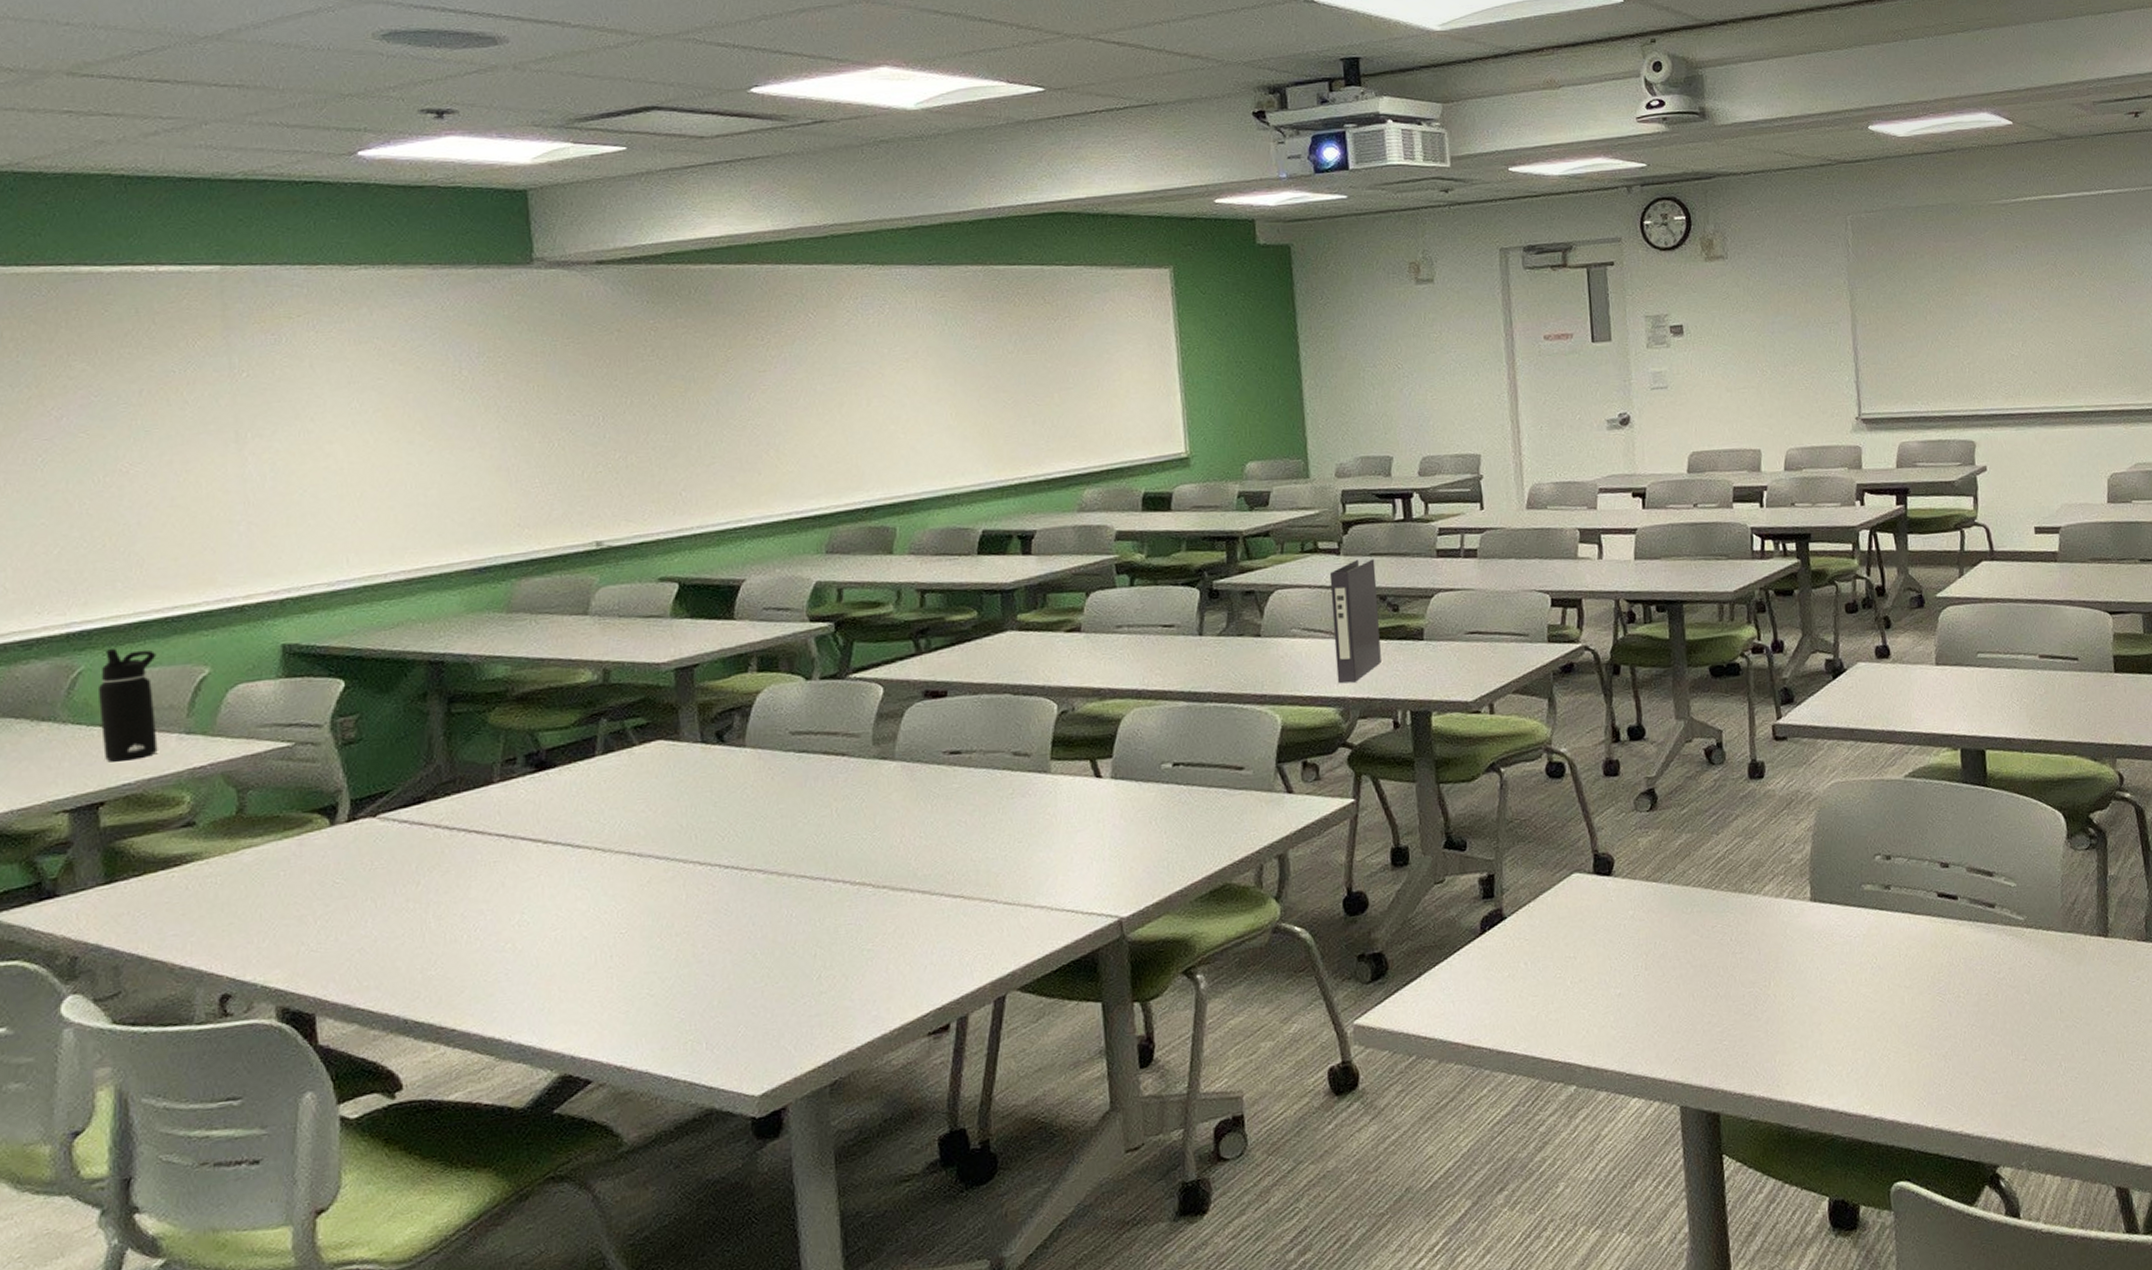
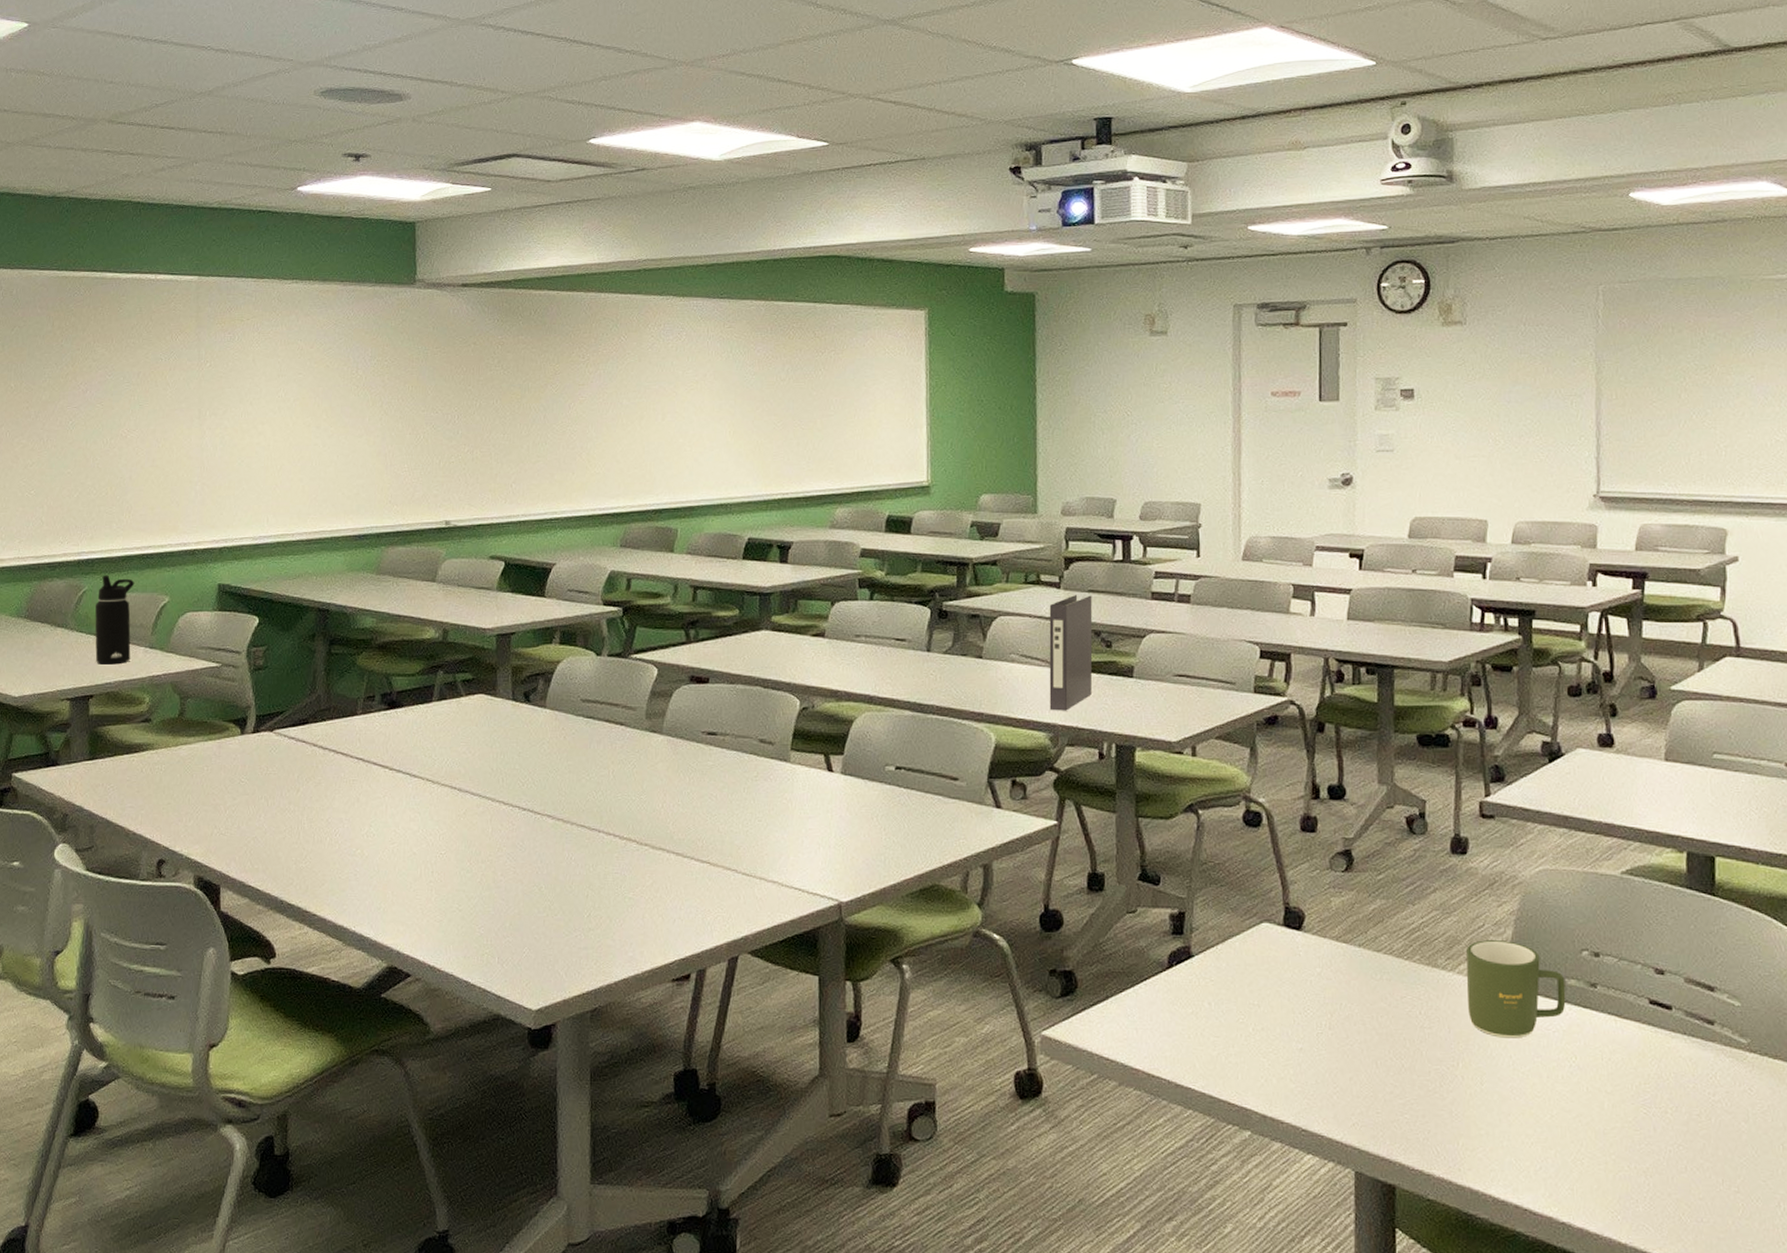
mug: none [1770,856,1864,951] -> present [1466,940,1566,1038]

